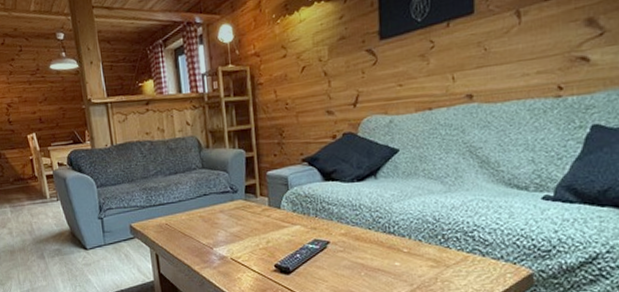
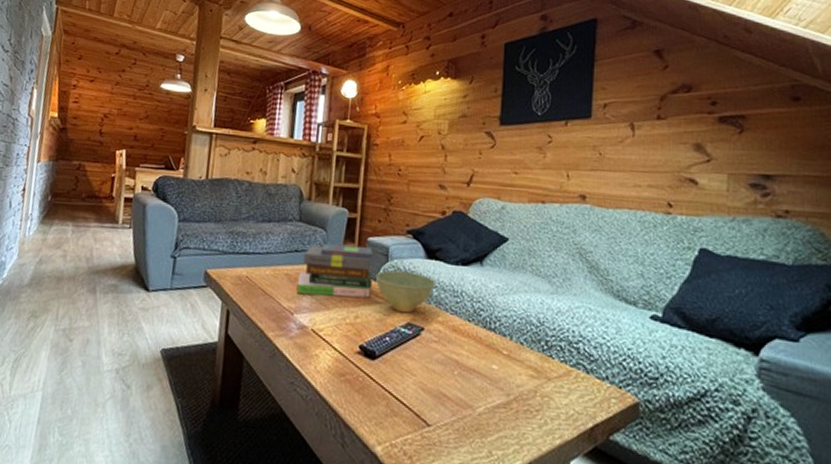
books: none [210,179,278,231] -> present [296,244,374,298]
bowl: none [279,195,336,232] -> present [375,270,437,314]

